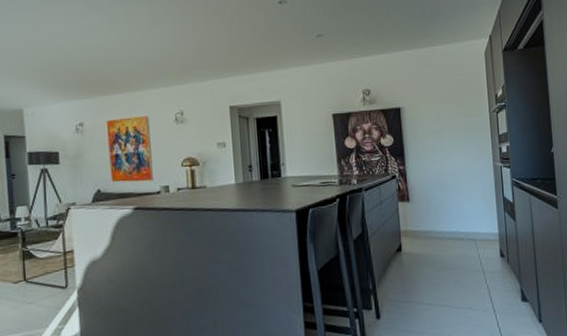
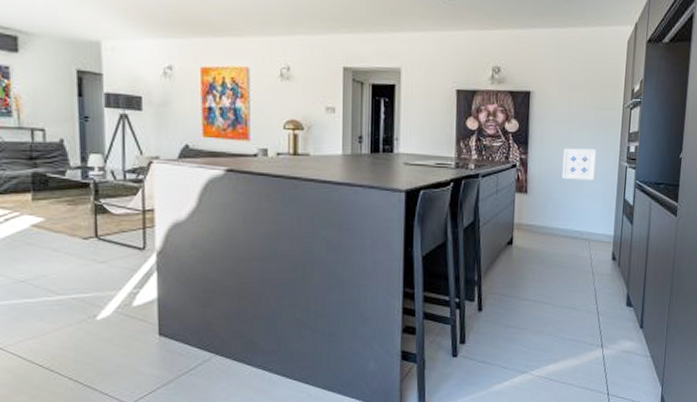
wall art: none [438,153,472,184] -> present [562,148,596,181]

